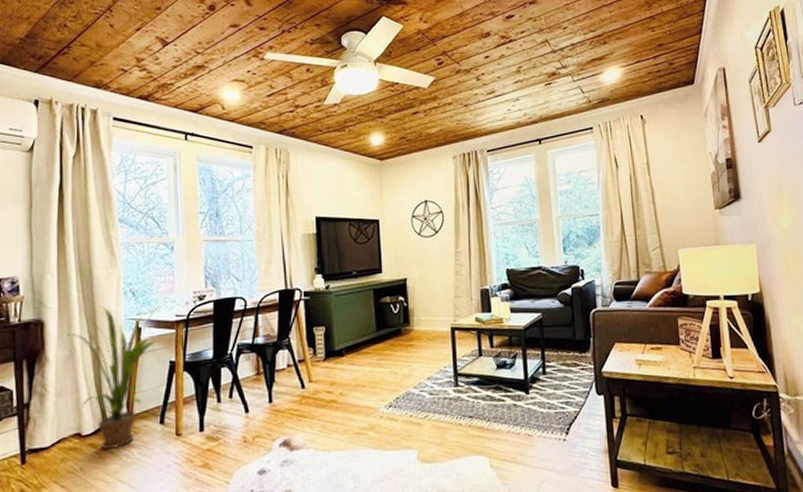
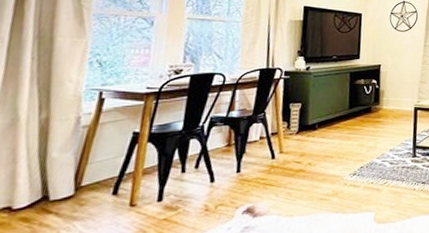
house plant: present [67,306,159,450] -> none [10,76,129,224]

